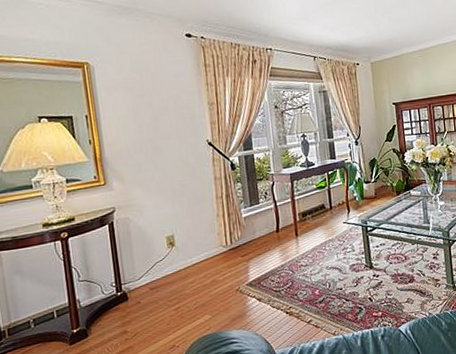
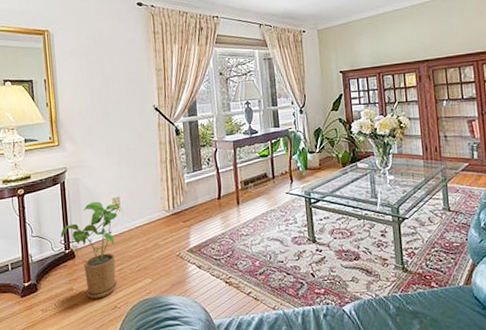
house plant: none [111,240,176,340] -> present [60,201,121,298]

